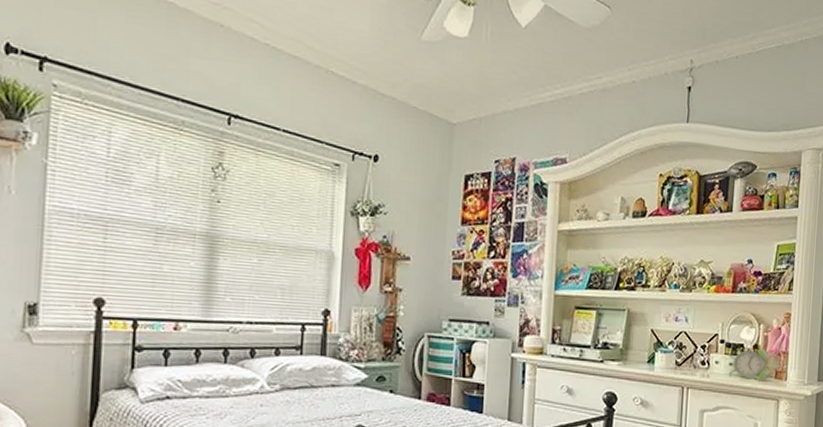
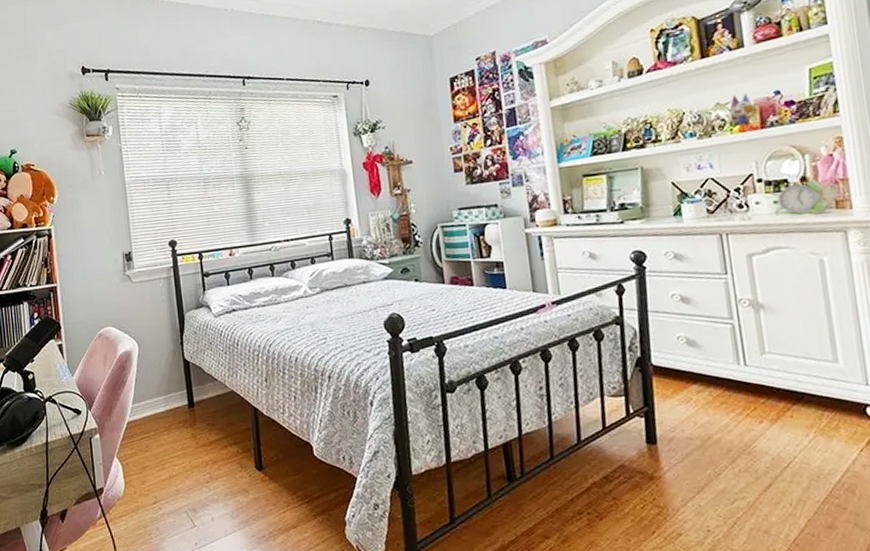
decorative figurine: none [707,255,732,286] -> present [727,92,758,126]

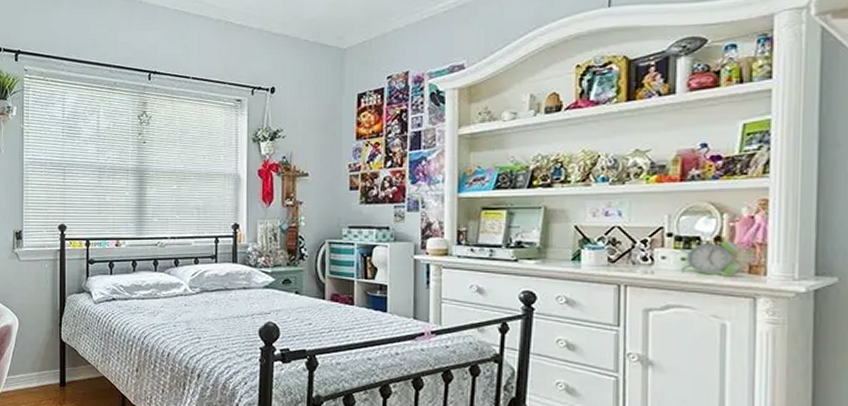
decorative figurine: present [727,92,758,126] -> none [645,141,679,175]

